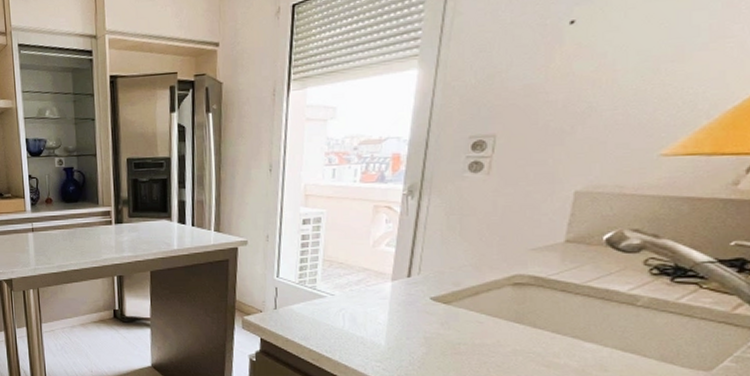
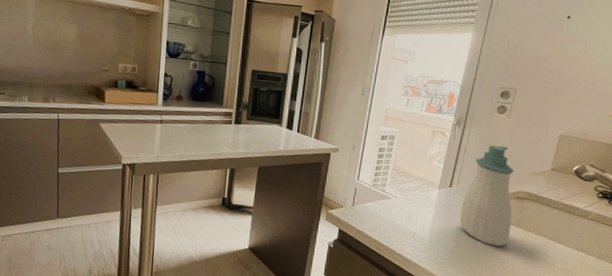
soap bottle: none [427,215,509,350] -> present [459,145,514,247]

